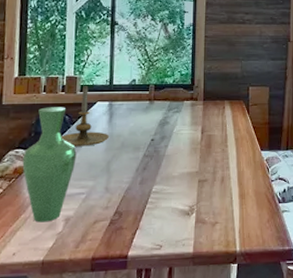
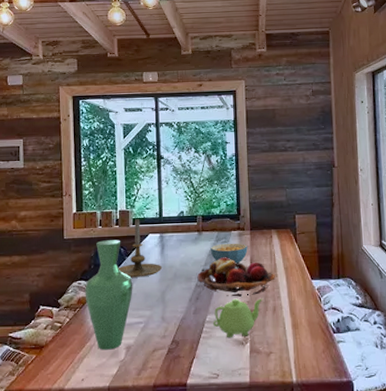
fruit basket: none [146,127,226,167] -> present [197,257,276,297]
teapot: none [159,169,211,209] -> present [212,298,262,338]
cereal bowl: none [161,113,200,134] -> present [210,243,248,264]

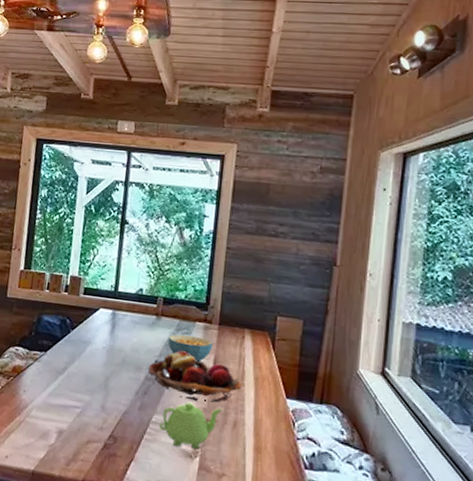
vase: present [85,240,133,350] -> none [21,306,75,431]
candle holder: present [118,219,163,278] -> none [60,289,110,357]

